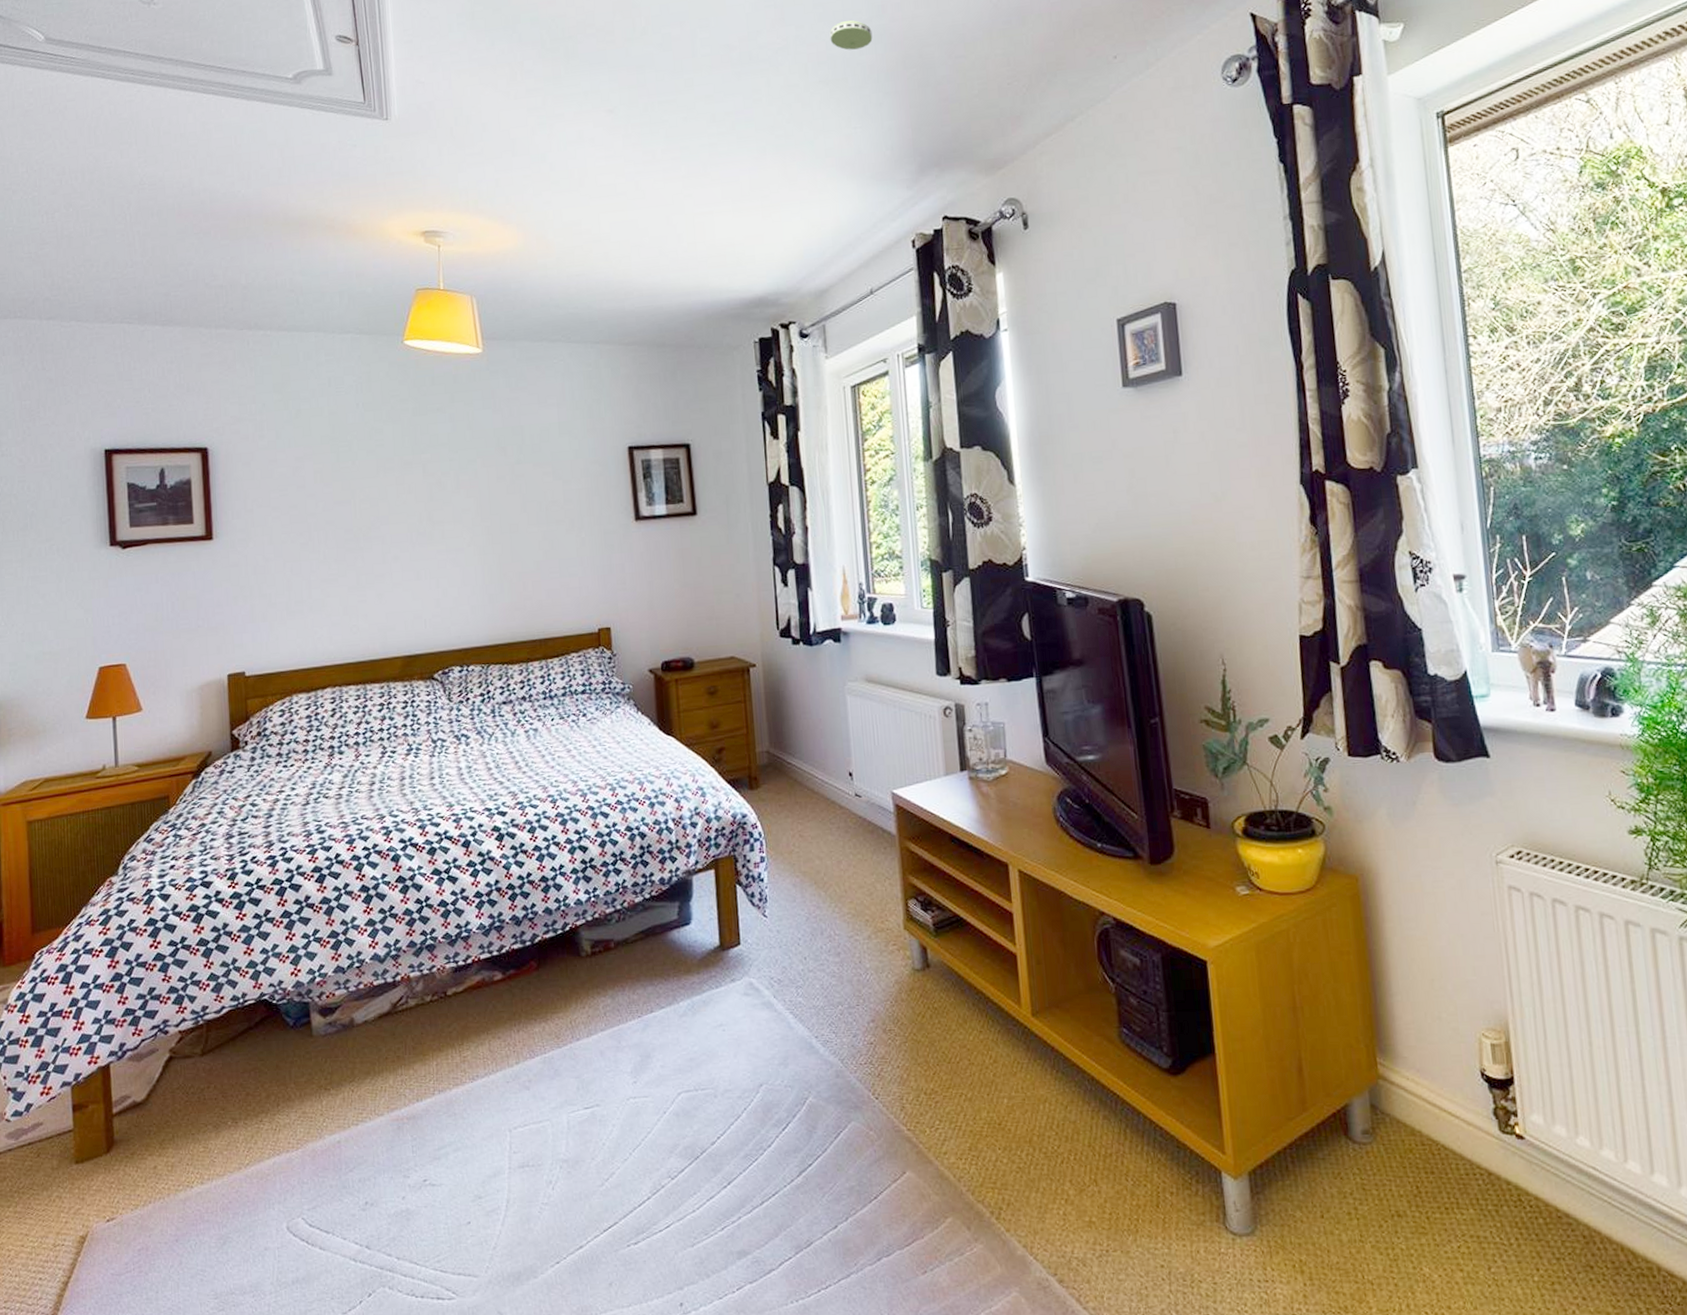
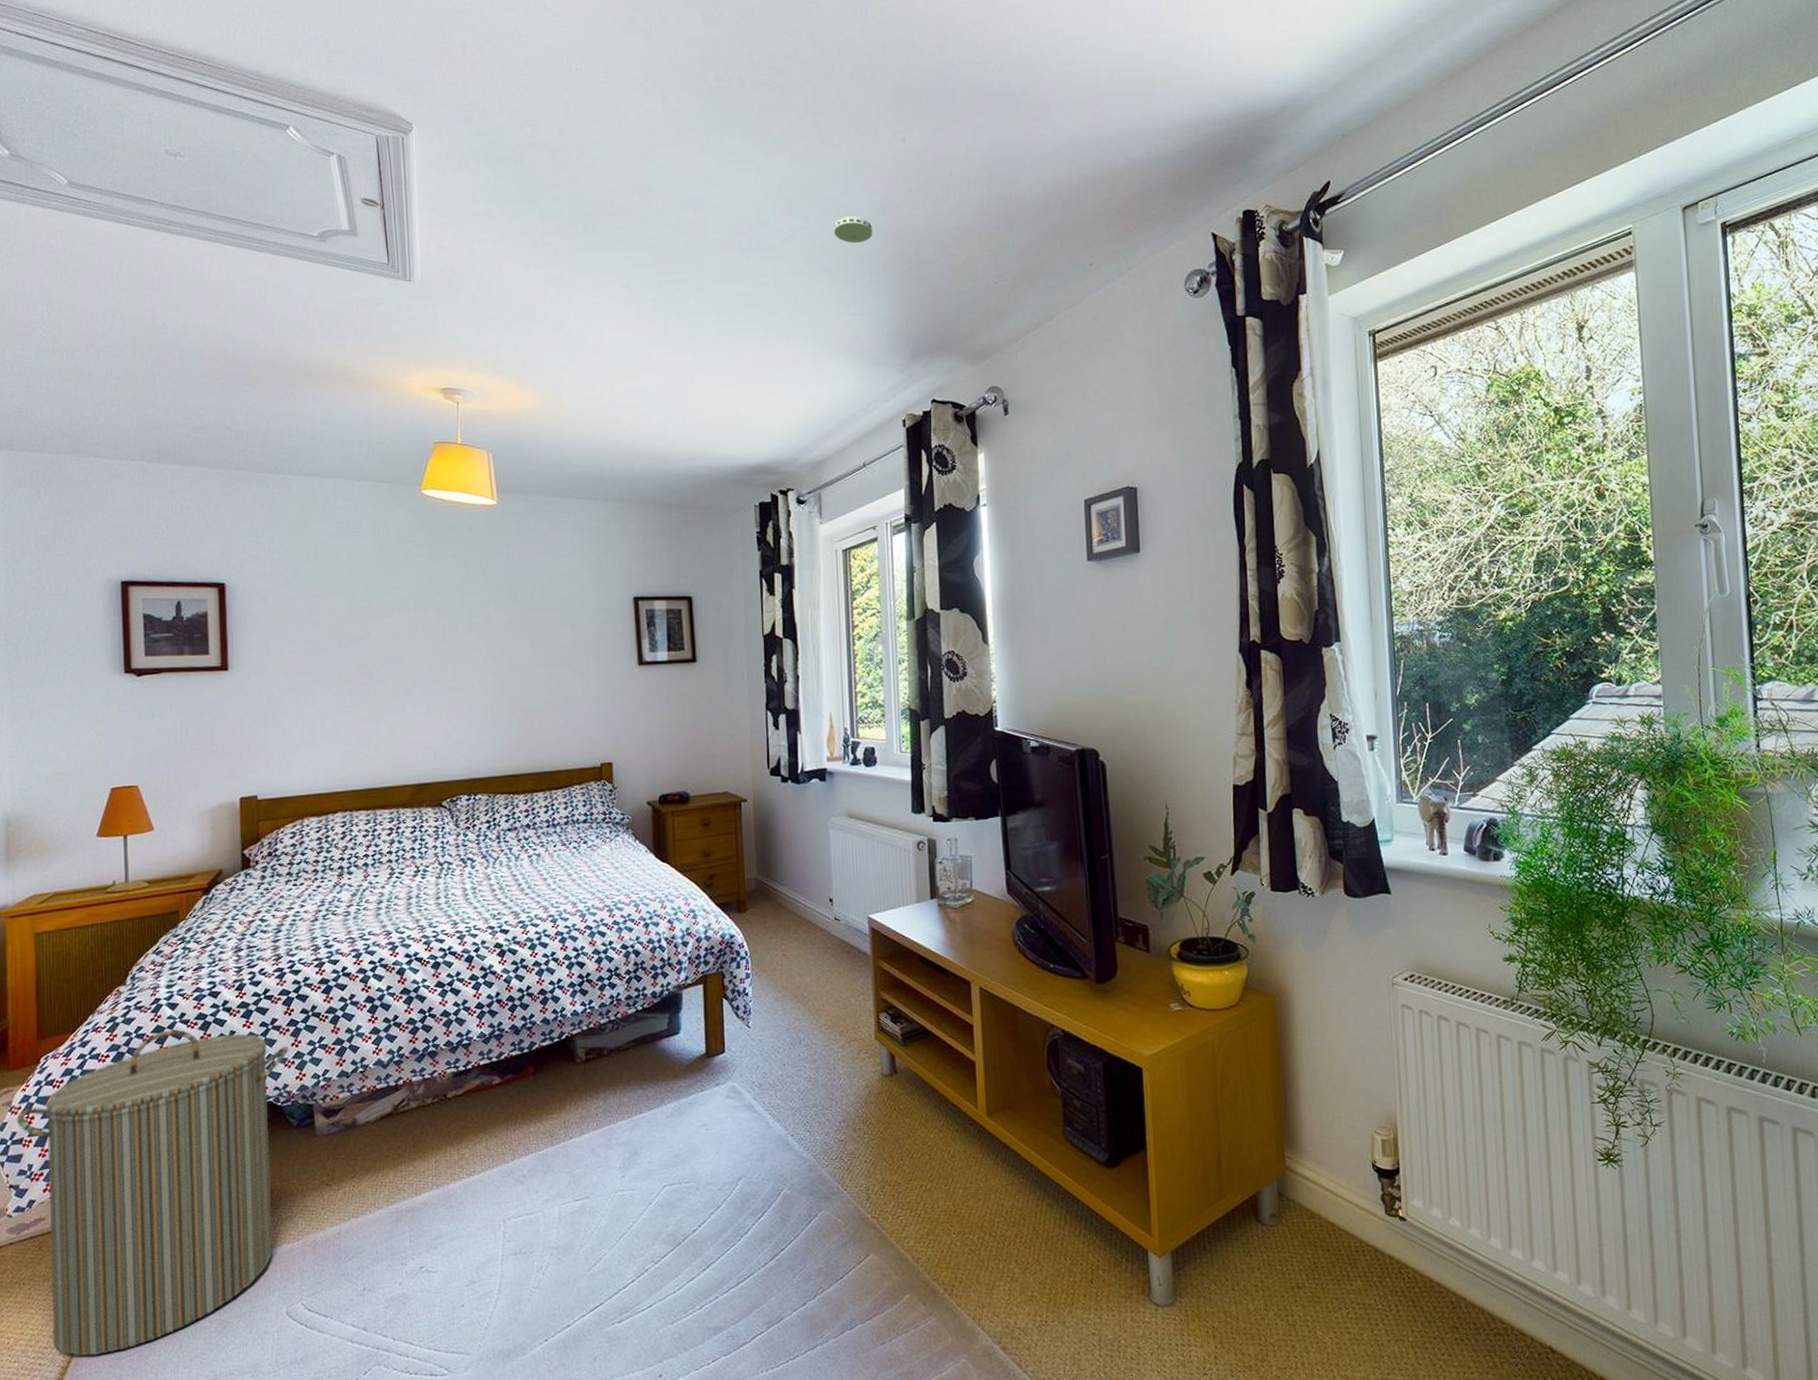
laundry hamper: none [13,921,283,1271] -> present [16,1029,289,1356]

